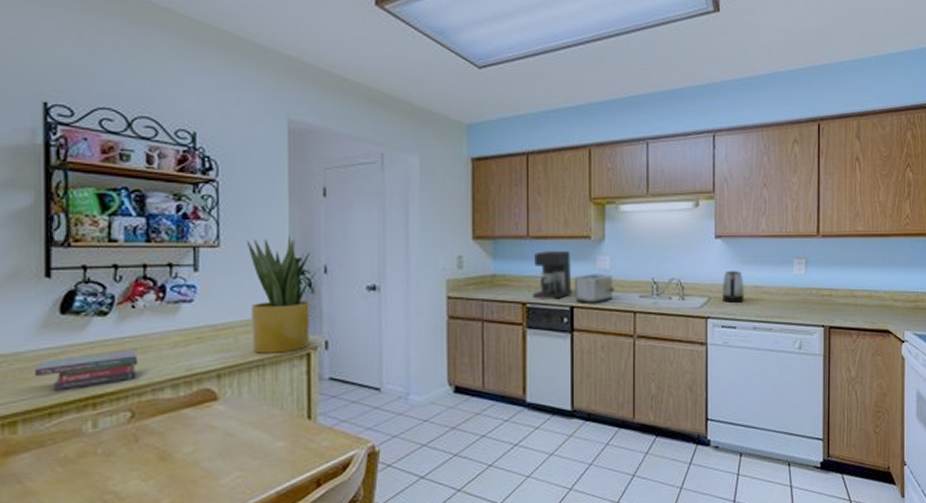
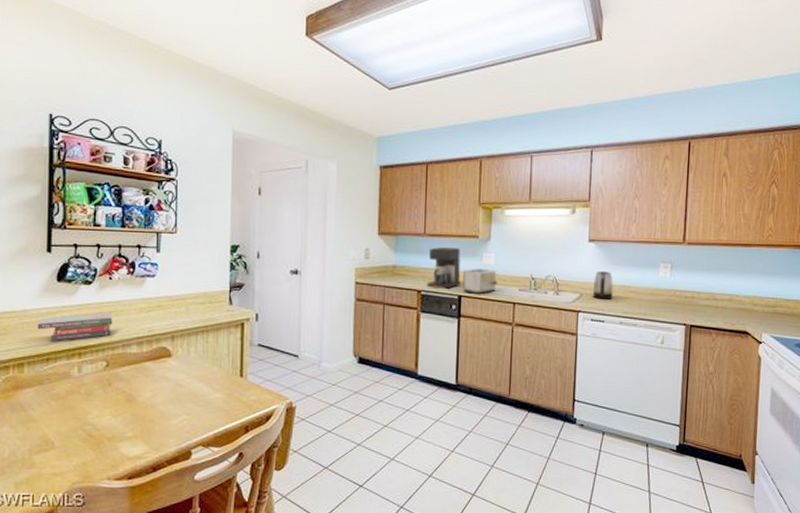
planter: present [246,235,320,354] -> none [197,226,254,322]

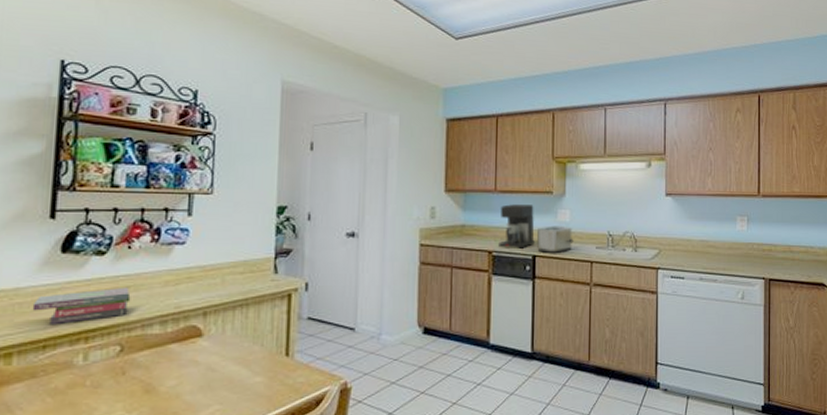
kettle: present [592,270,613,299] -> none [671,225,692,255]

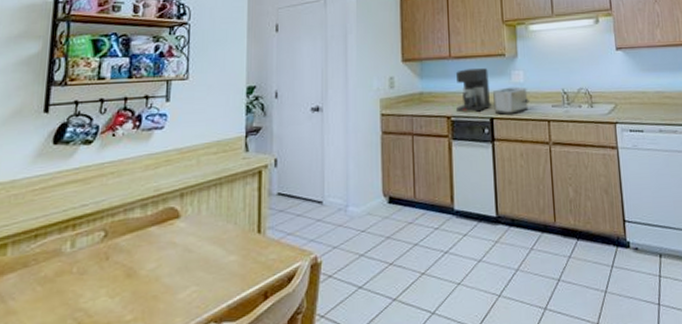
books: present [32,287,131,326] -> none [26,173,115,215]

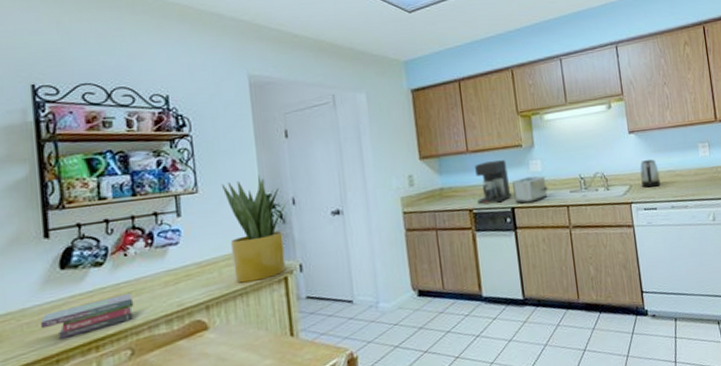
books: none [26,173,115,215] -> present [40,292,134,340]
planter: none [210,66,271,173] -> present [221,175,289,283]
kettle: none [626,78,648,108] -> present [640,159,661,188]

